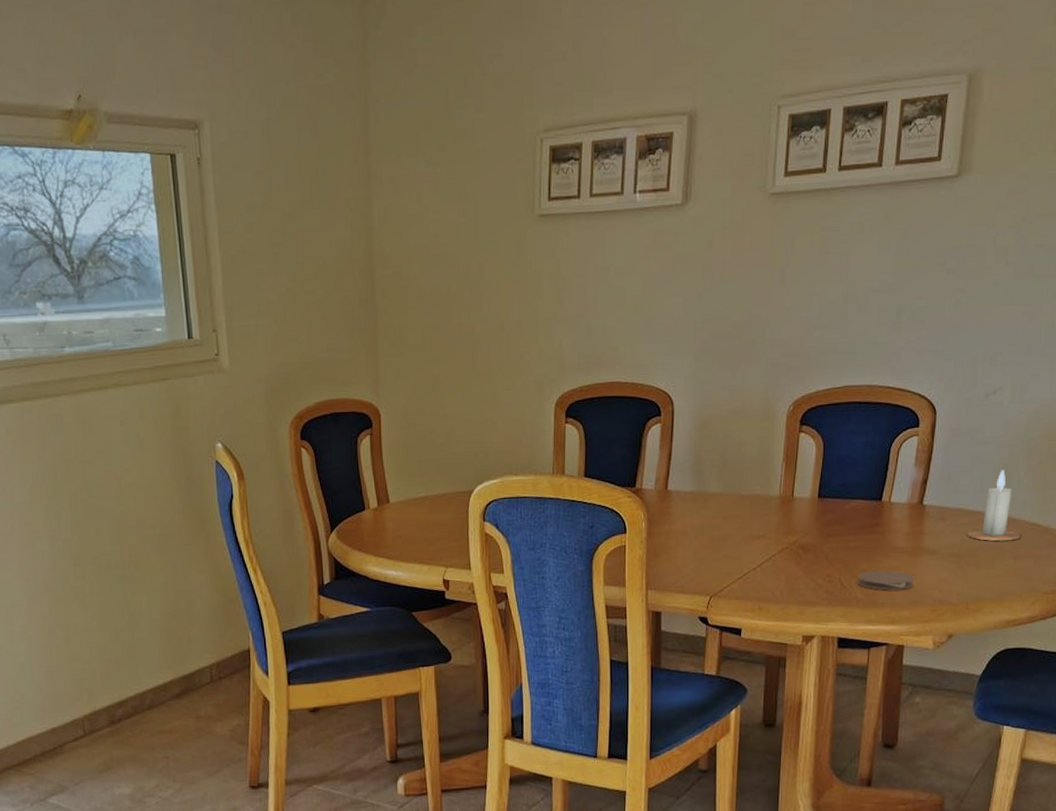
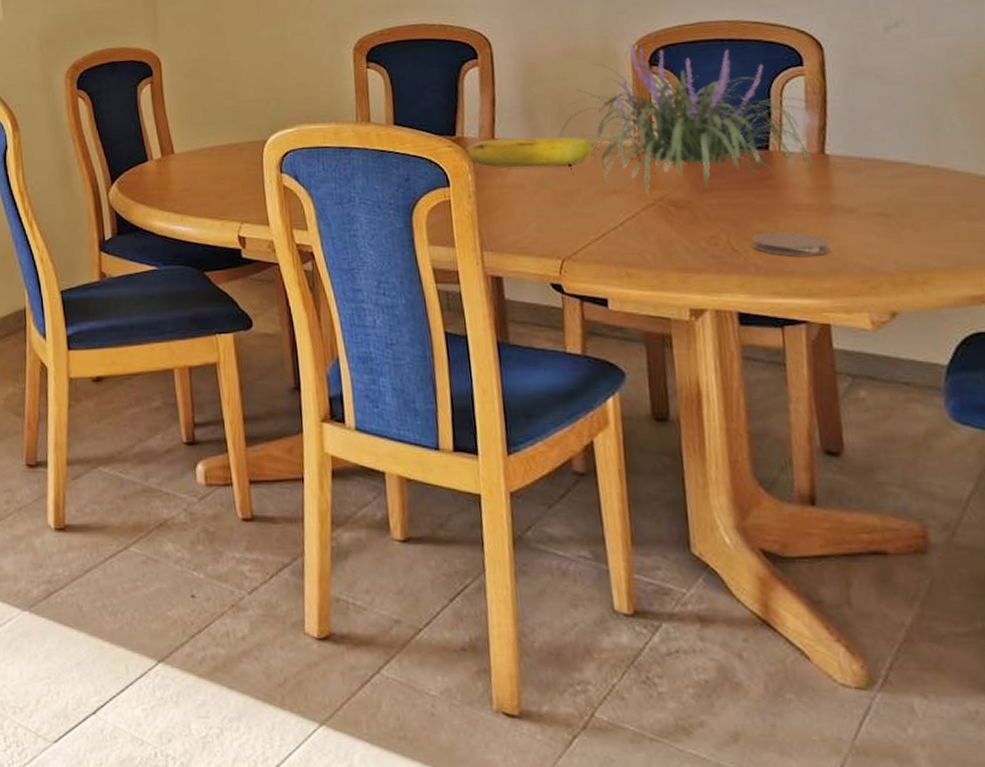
banana: none [640,489,745,516] -> present [463,137,592,168]
plant: none [720,405,929,539] -> present [556,44,830,194]
candle: present [967,470,1021,542] -> none [892,113,970,198]

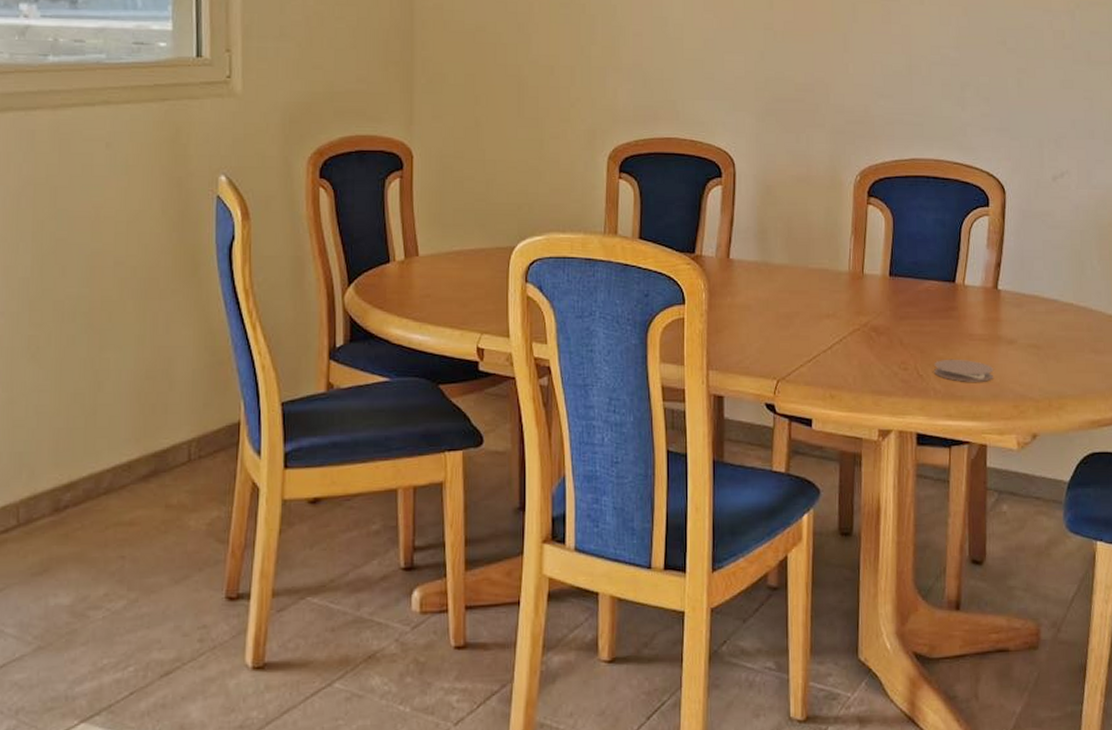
banana: present [463,137,592,168] -> none [700,259,812,289]
plant: present [556,44,830,194] -> none [785,175,1003,319]

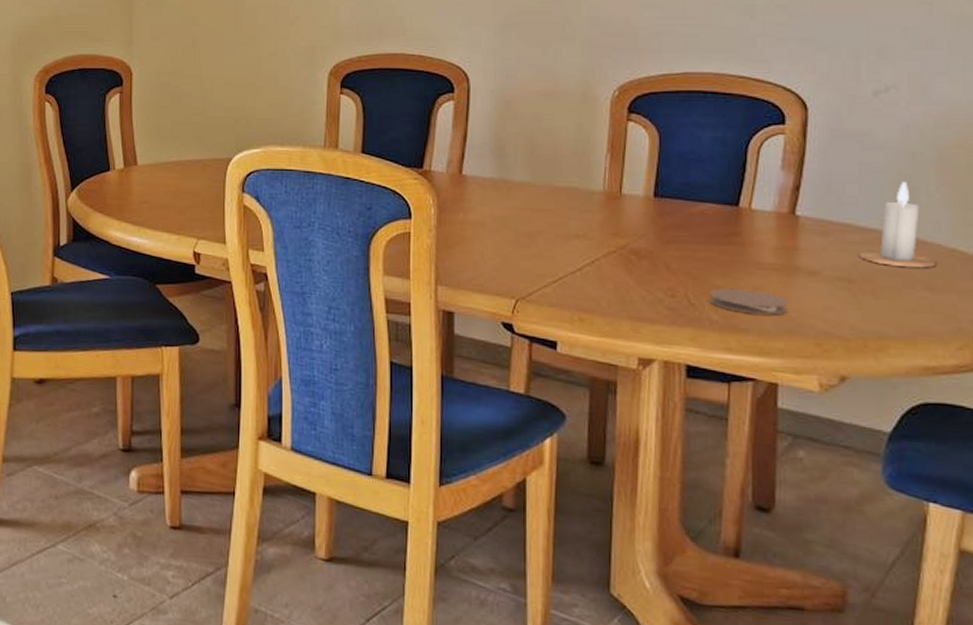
candle: none [1044,256,1099,333] -> present [859,181,937,268]

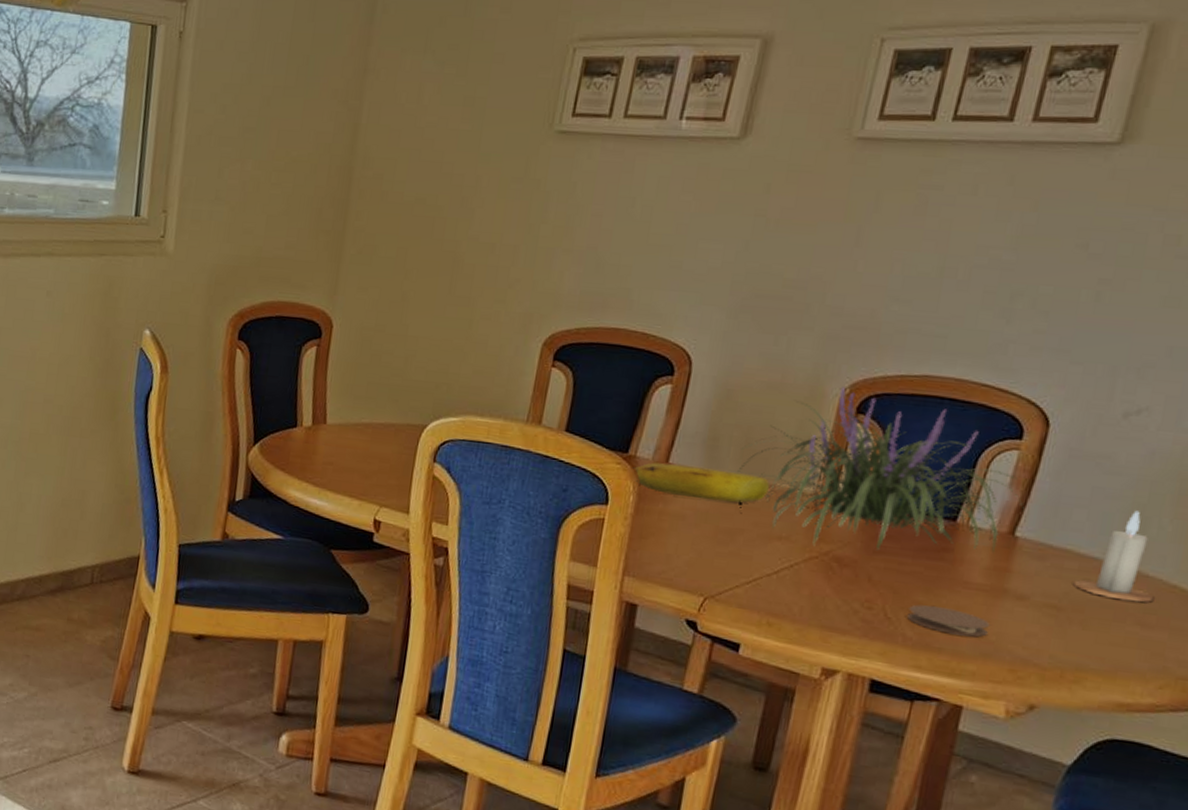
banana: none [429,175,559,207] -> present [632,462,770,503]
plant: none [527,90,803,241] -> present [737,387,1026,552]

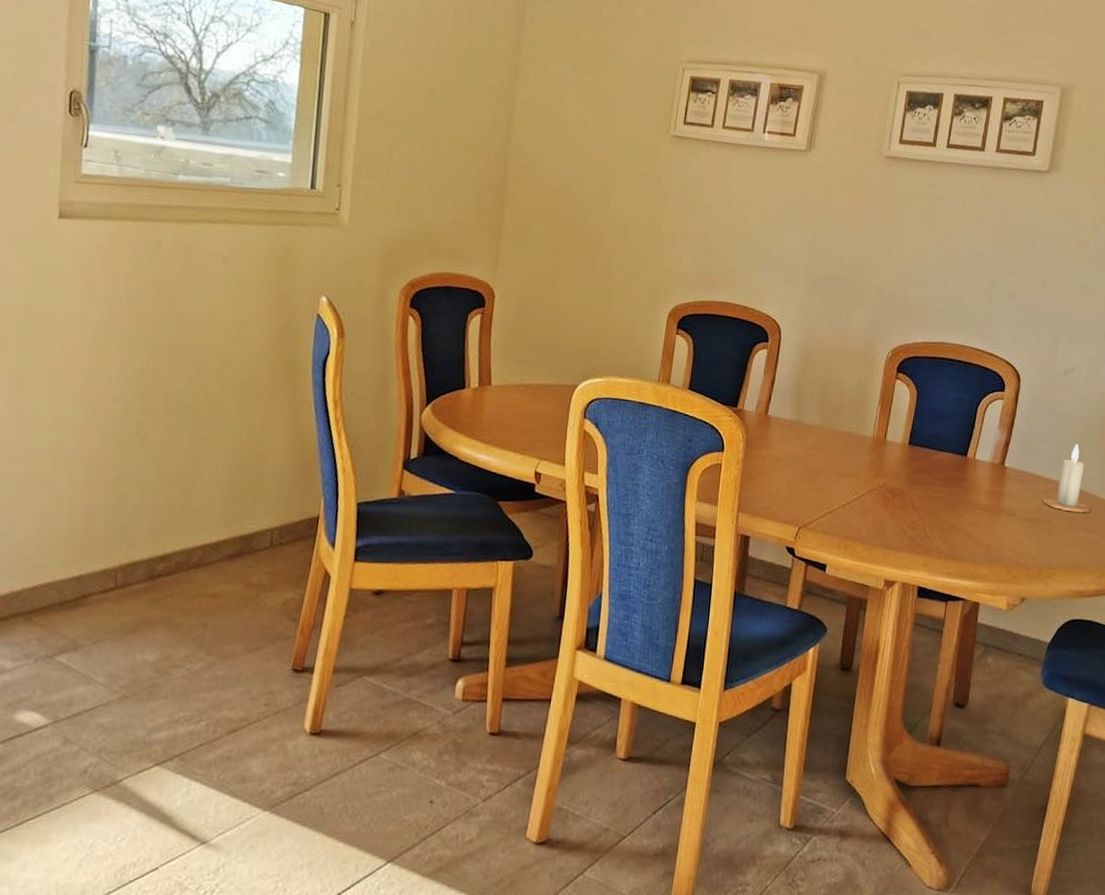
banana: present [632,462,770,503] -> none [741,415,841,447]
plant: present [737,387,1026,552] -> none [817,351,1011,482]
coaster: present [907,604,991,637] -> none [940,523,993,547]

